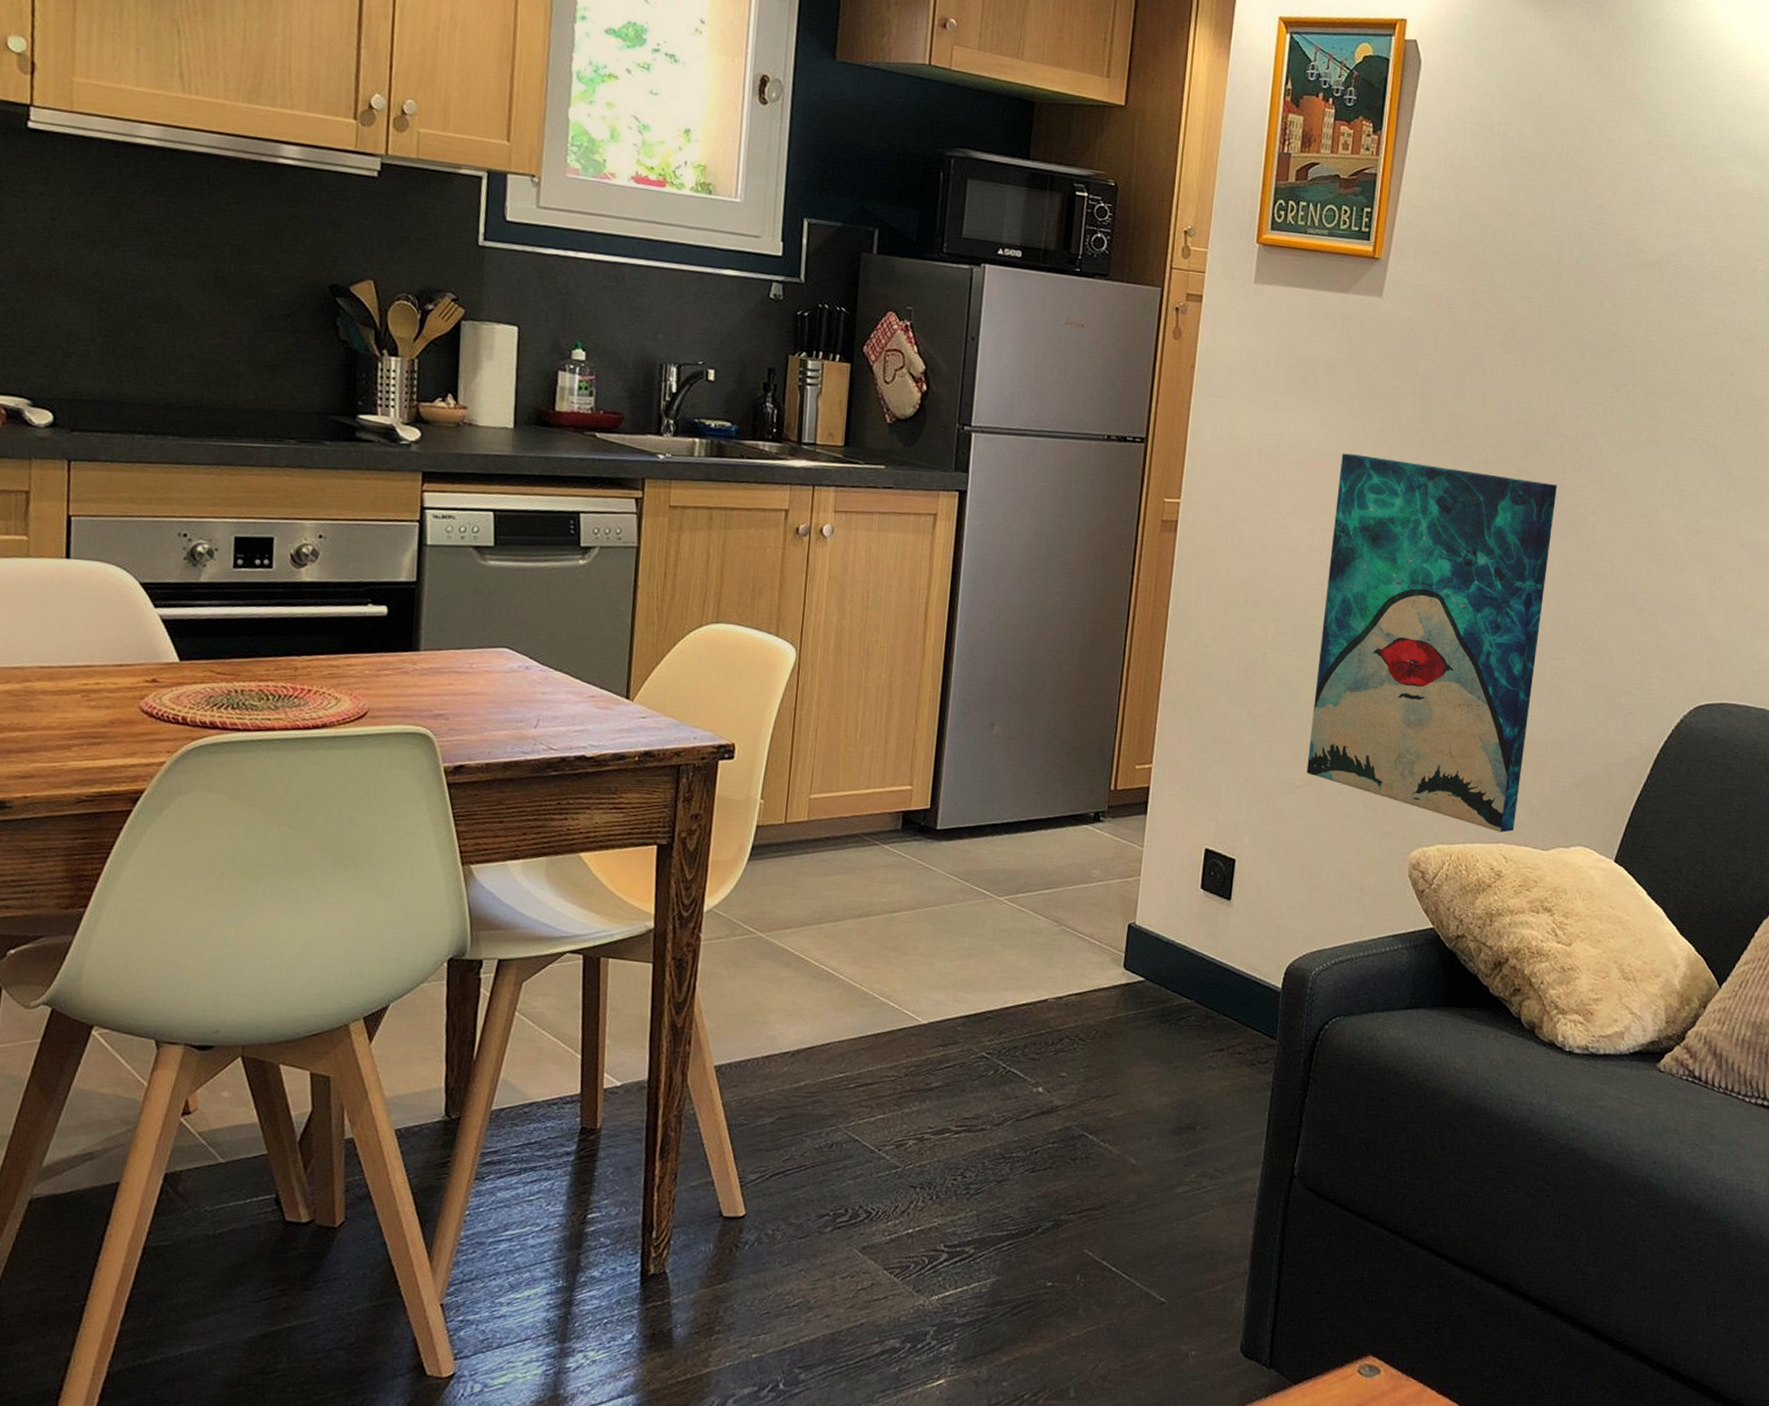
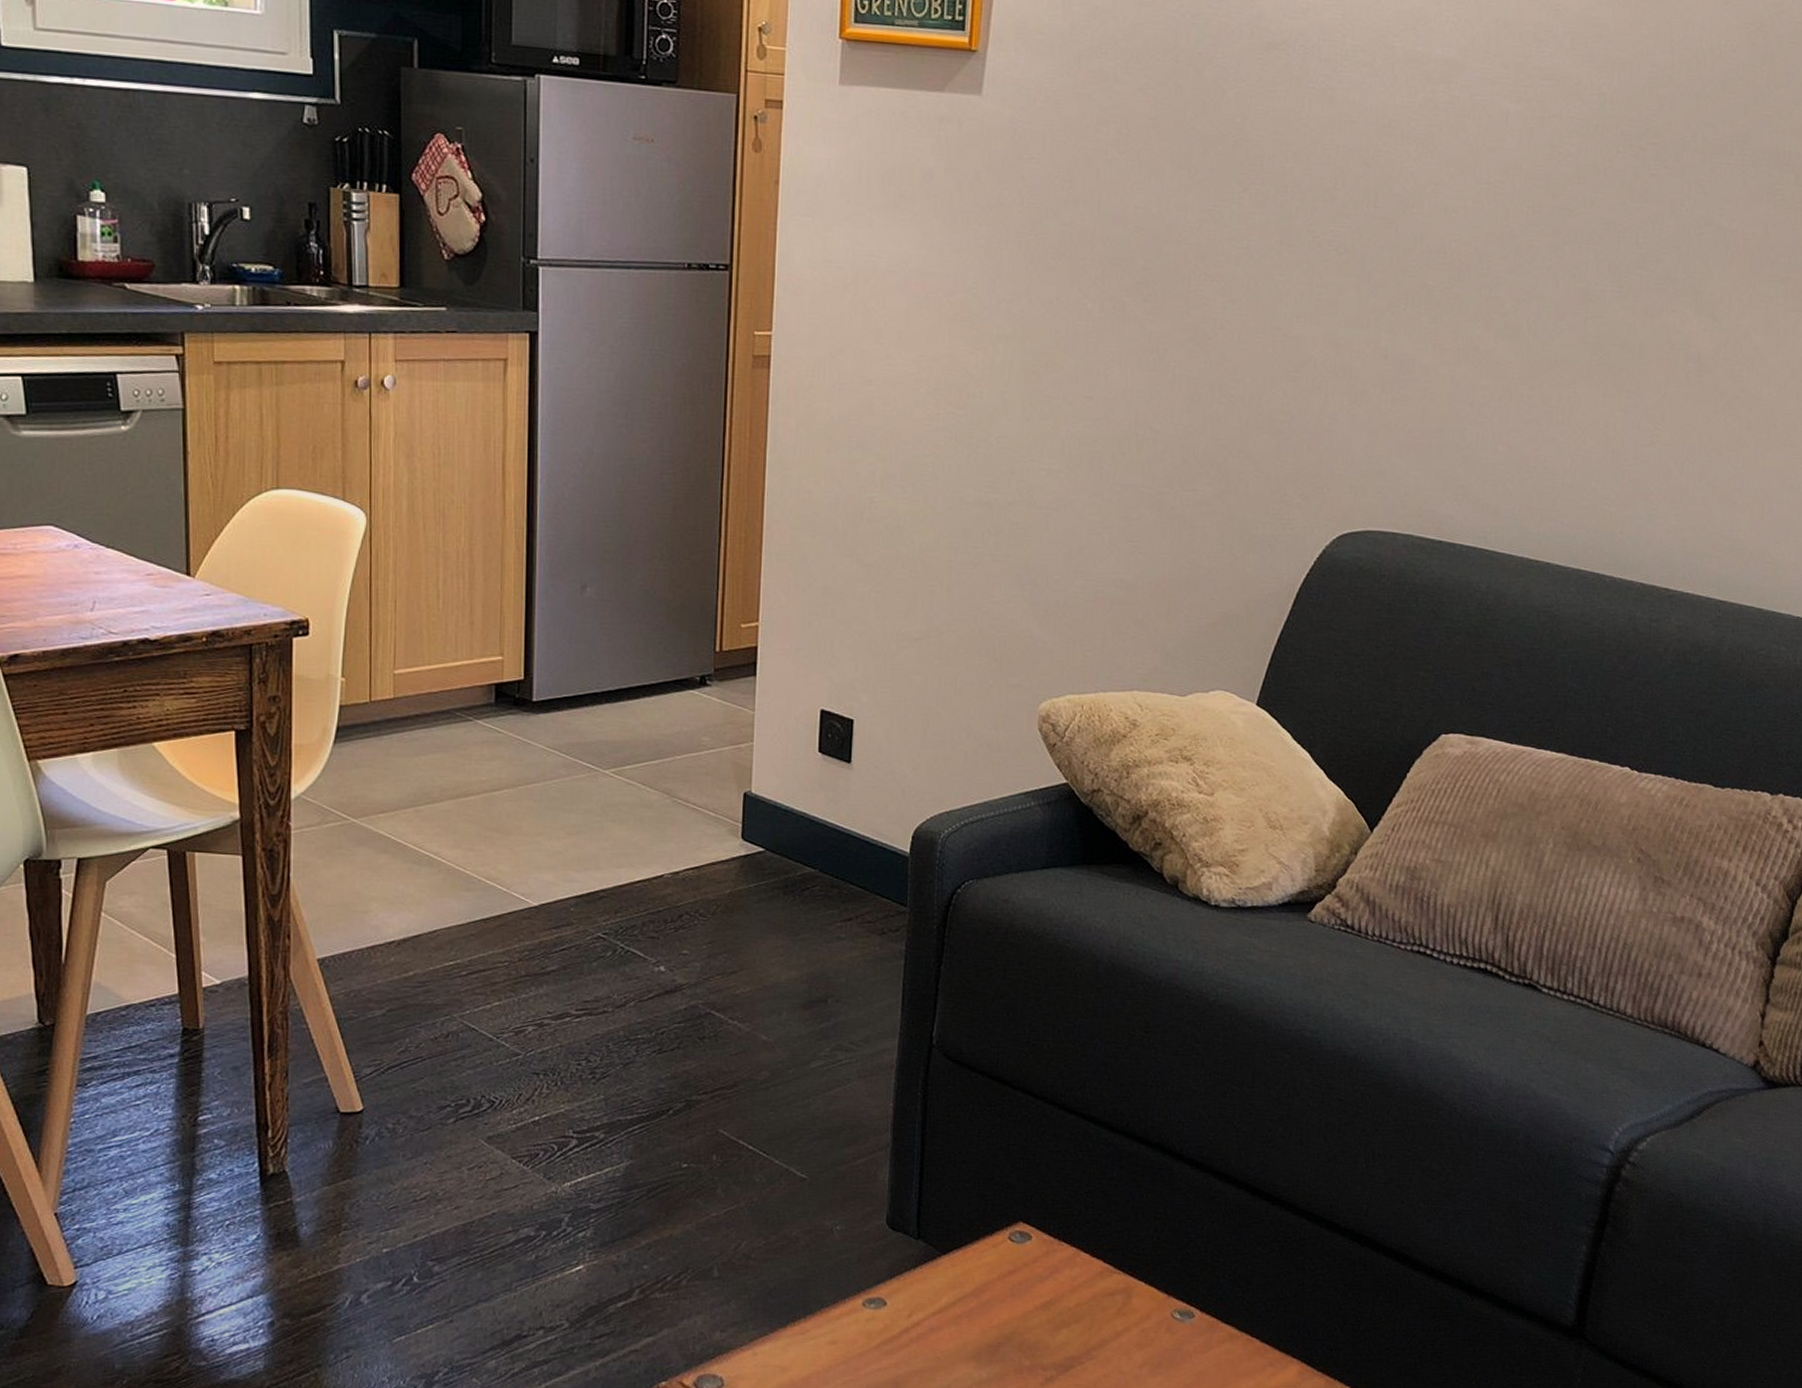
wall art: present [1306,453,1557,833] -> none [924,273,1182,679]

